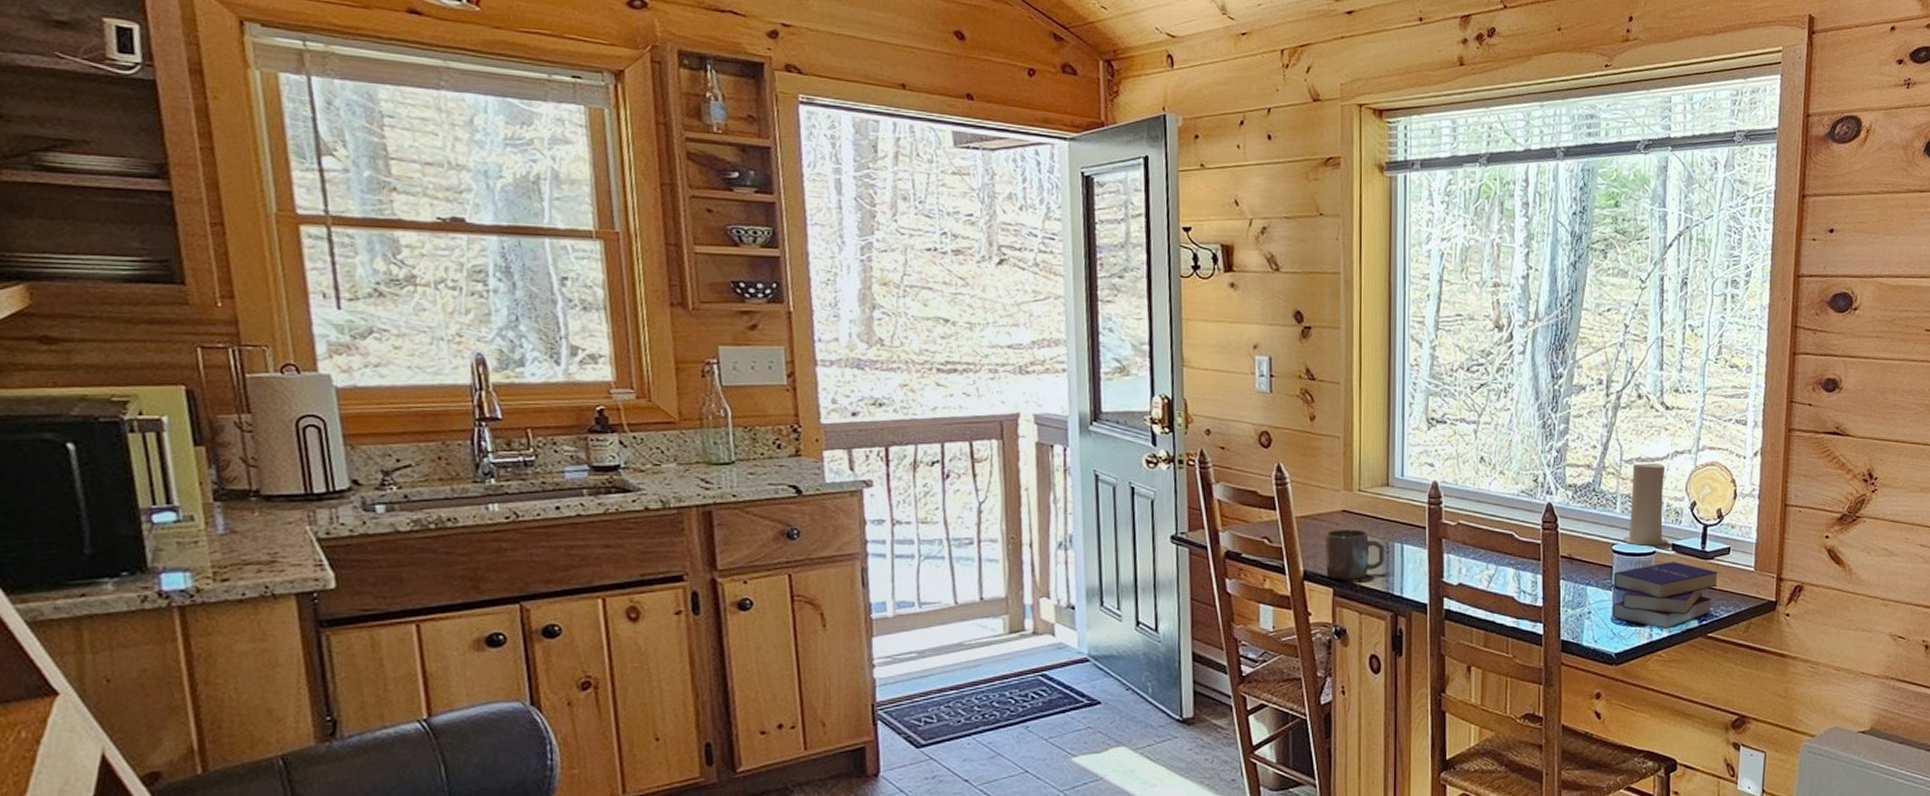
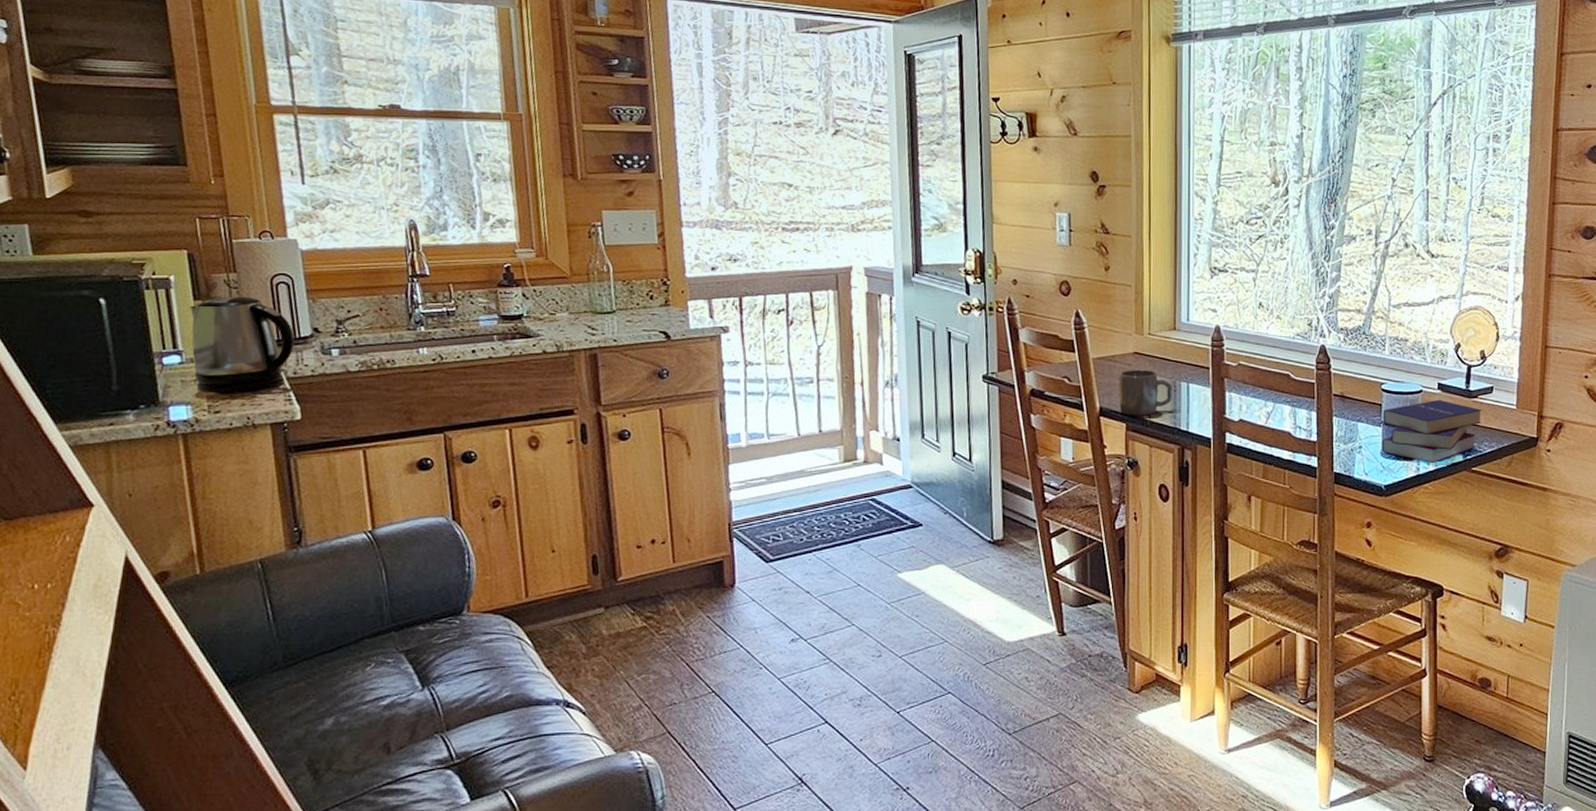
kettle: none [189,441,328,558] -> present [190,296,295,394]
candle: present [1623,462,1668,546] -> none [1391,307,1434,385]

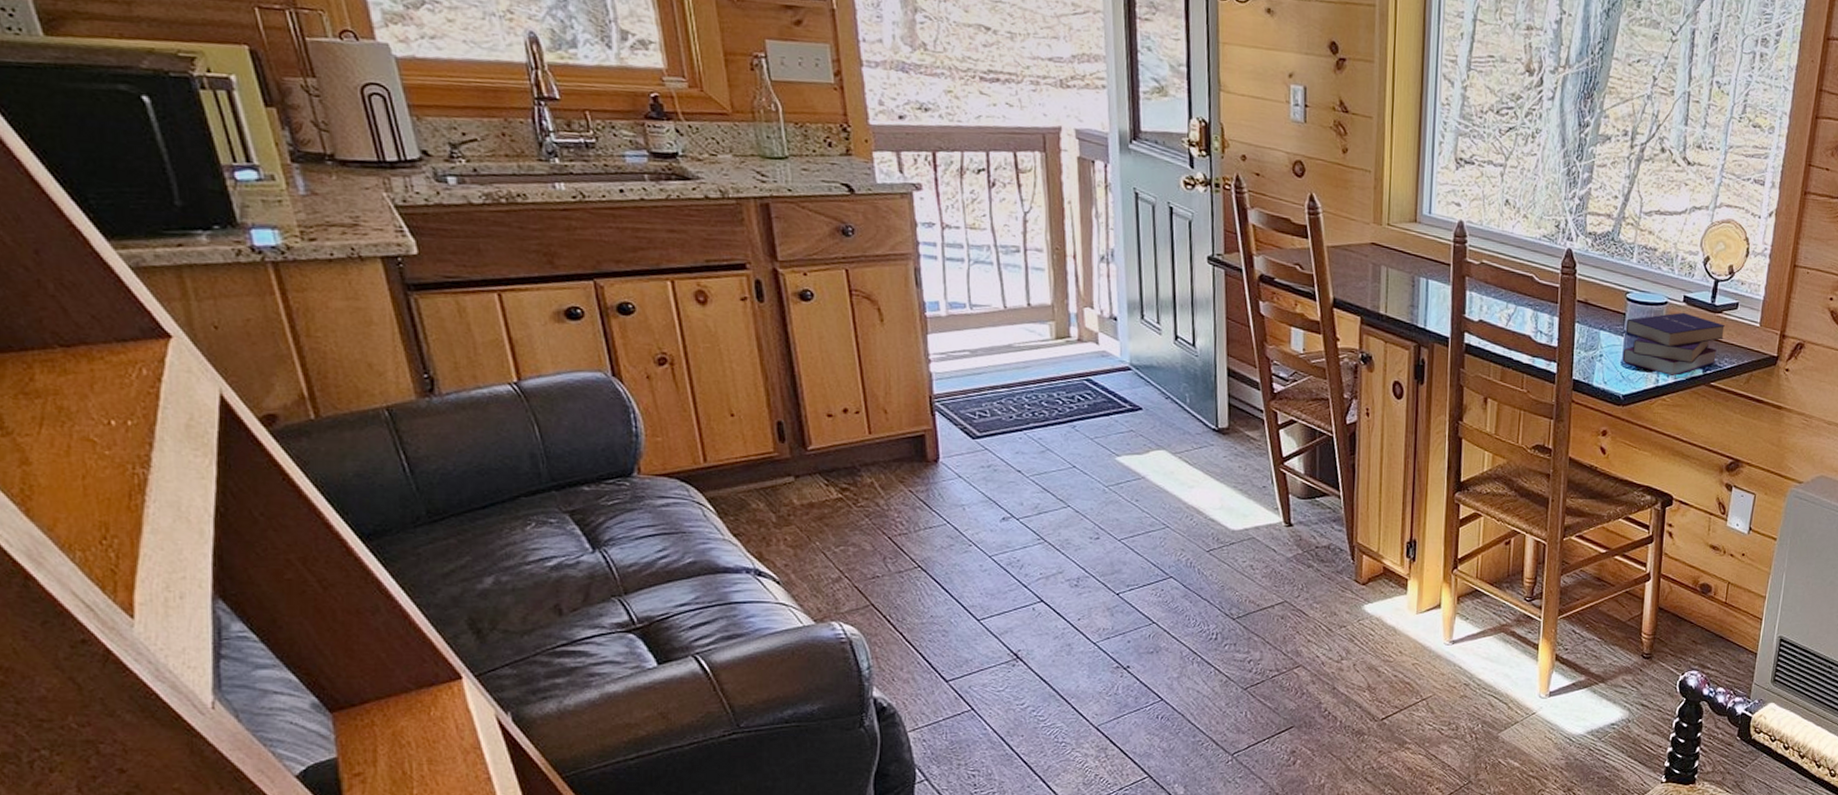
kettle: present [190,296,295,394] -> none [261,104,400,219]
mug: present [1118,369,1172,416] -> none [1353,260,1411,310]

